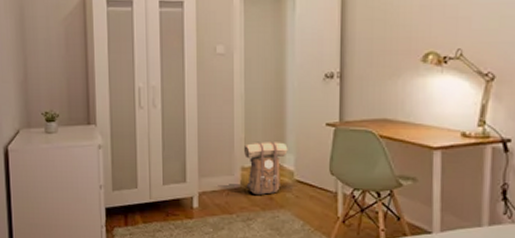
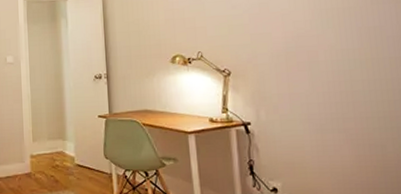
backpack: present [244,142,288,195] -> none [32,132,68,178]

